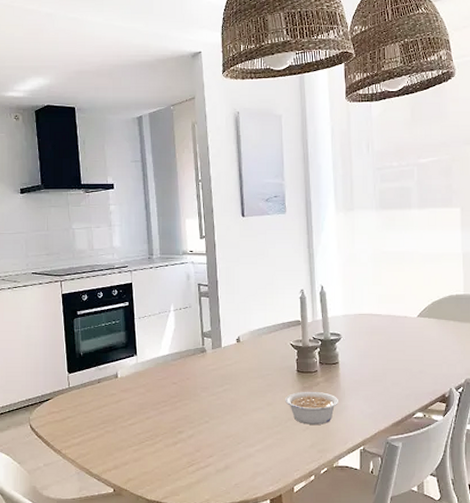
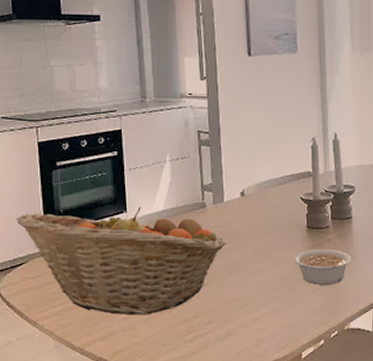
fruit basket: none [44,351,224,448] -> present [16,207,227,315]

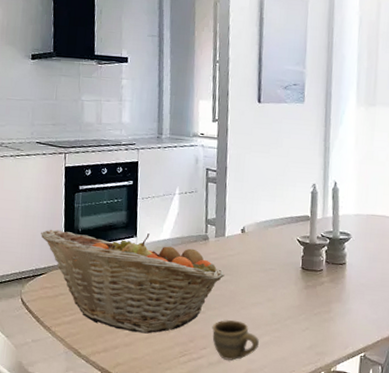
cup: none [217,290,268,332] -> present [212,320,259,361]
legume: present [294,248,352,285] -> none [286,290,343,326]

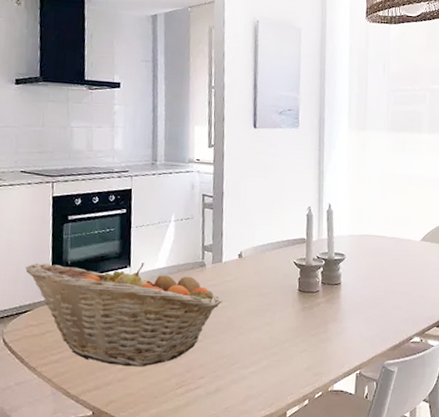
cup: present [212,320,259,361] -> none [209,347,257,388]

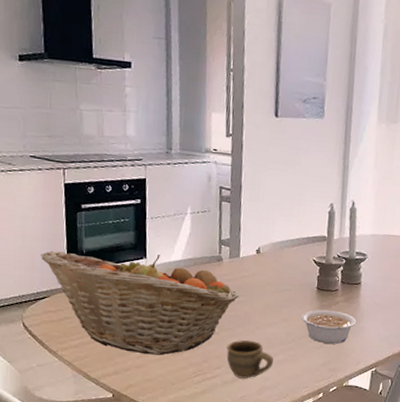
cup: none [209,347,257,388] -> present [226,340,273,379]
legume: none [284,311,339,347] -> present [301,309,357,344]

